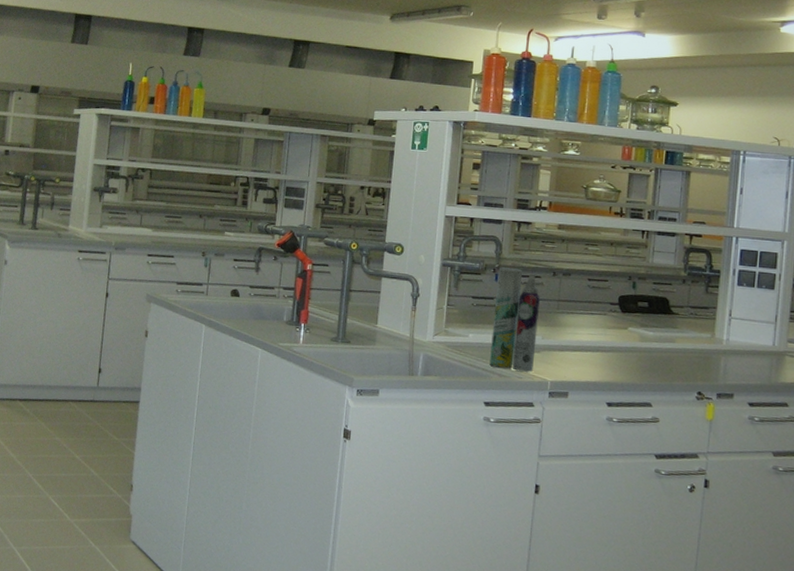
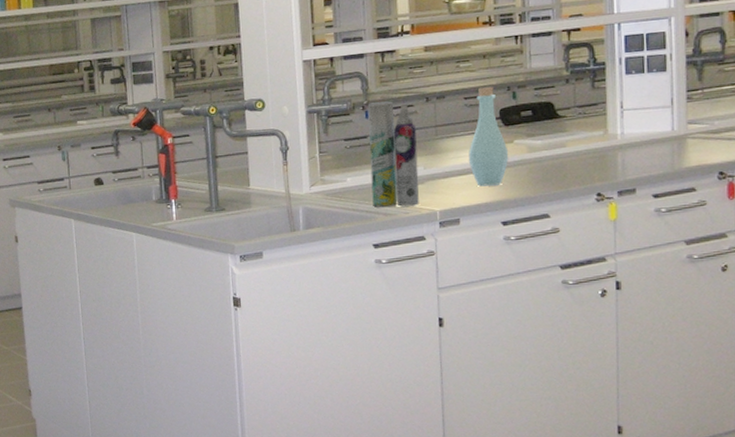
bottle: none [583,272,622,367] -> present [468,86,509,187]

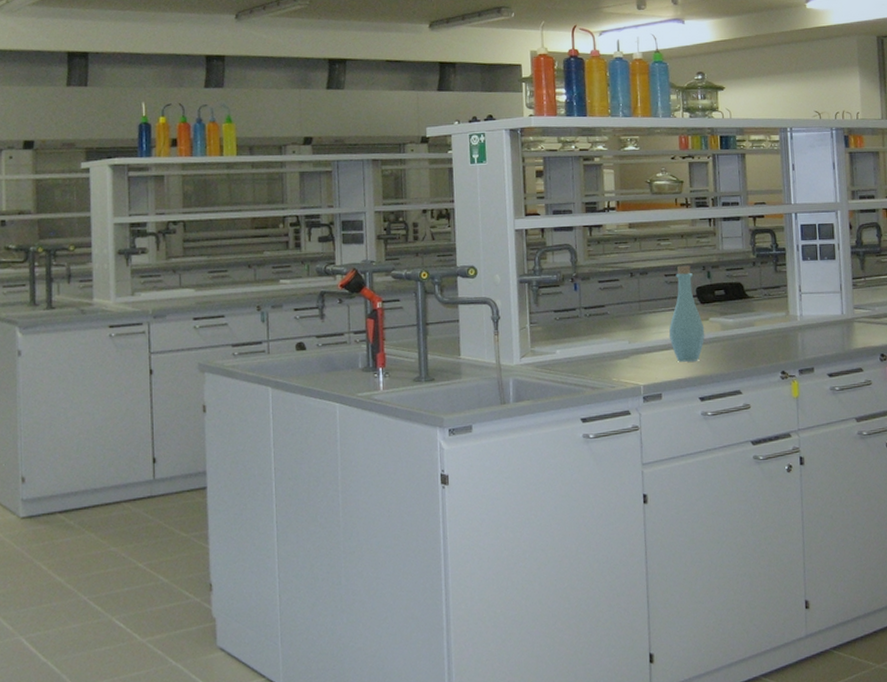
aerosol can: present [367,101,419,207] -> none [576,274,625,381]

